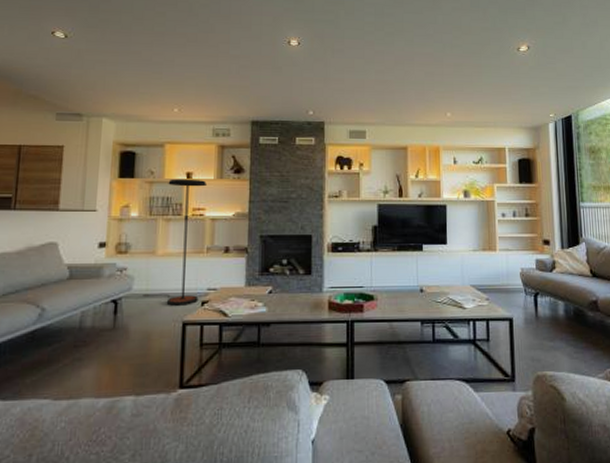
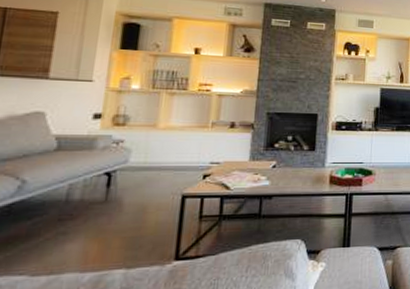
floor lamp: present [143,179,208,306] -> none [140,53,216,179]

